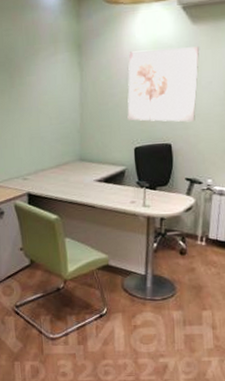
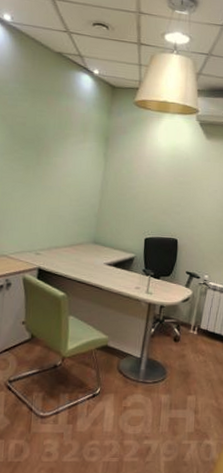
wall art: present [127,46,199,122] -> none [142,152,210,223]

